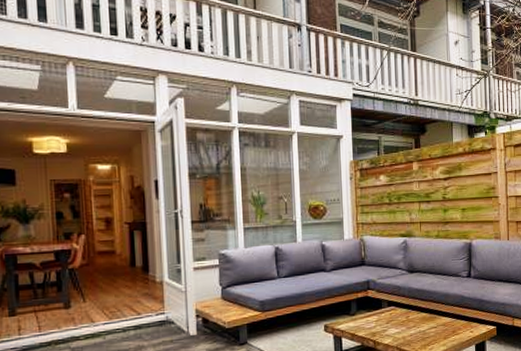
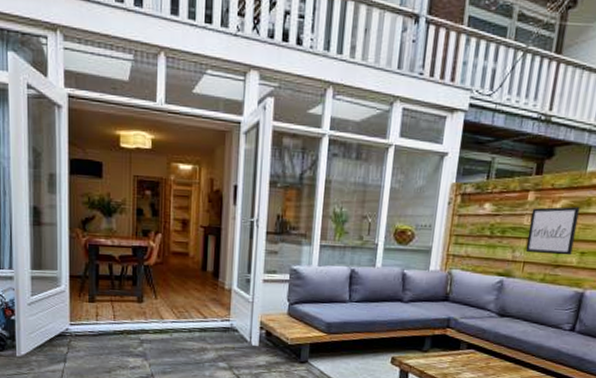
wall art: none [418,172,455,214] -> present [525,206,580,256]

